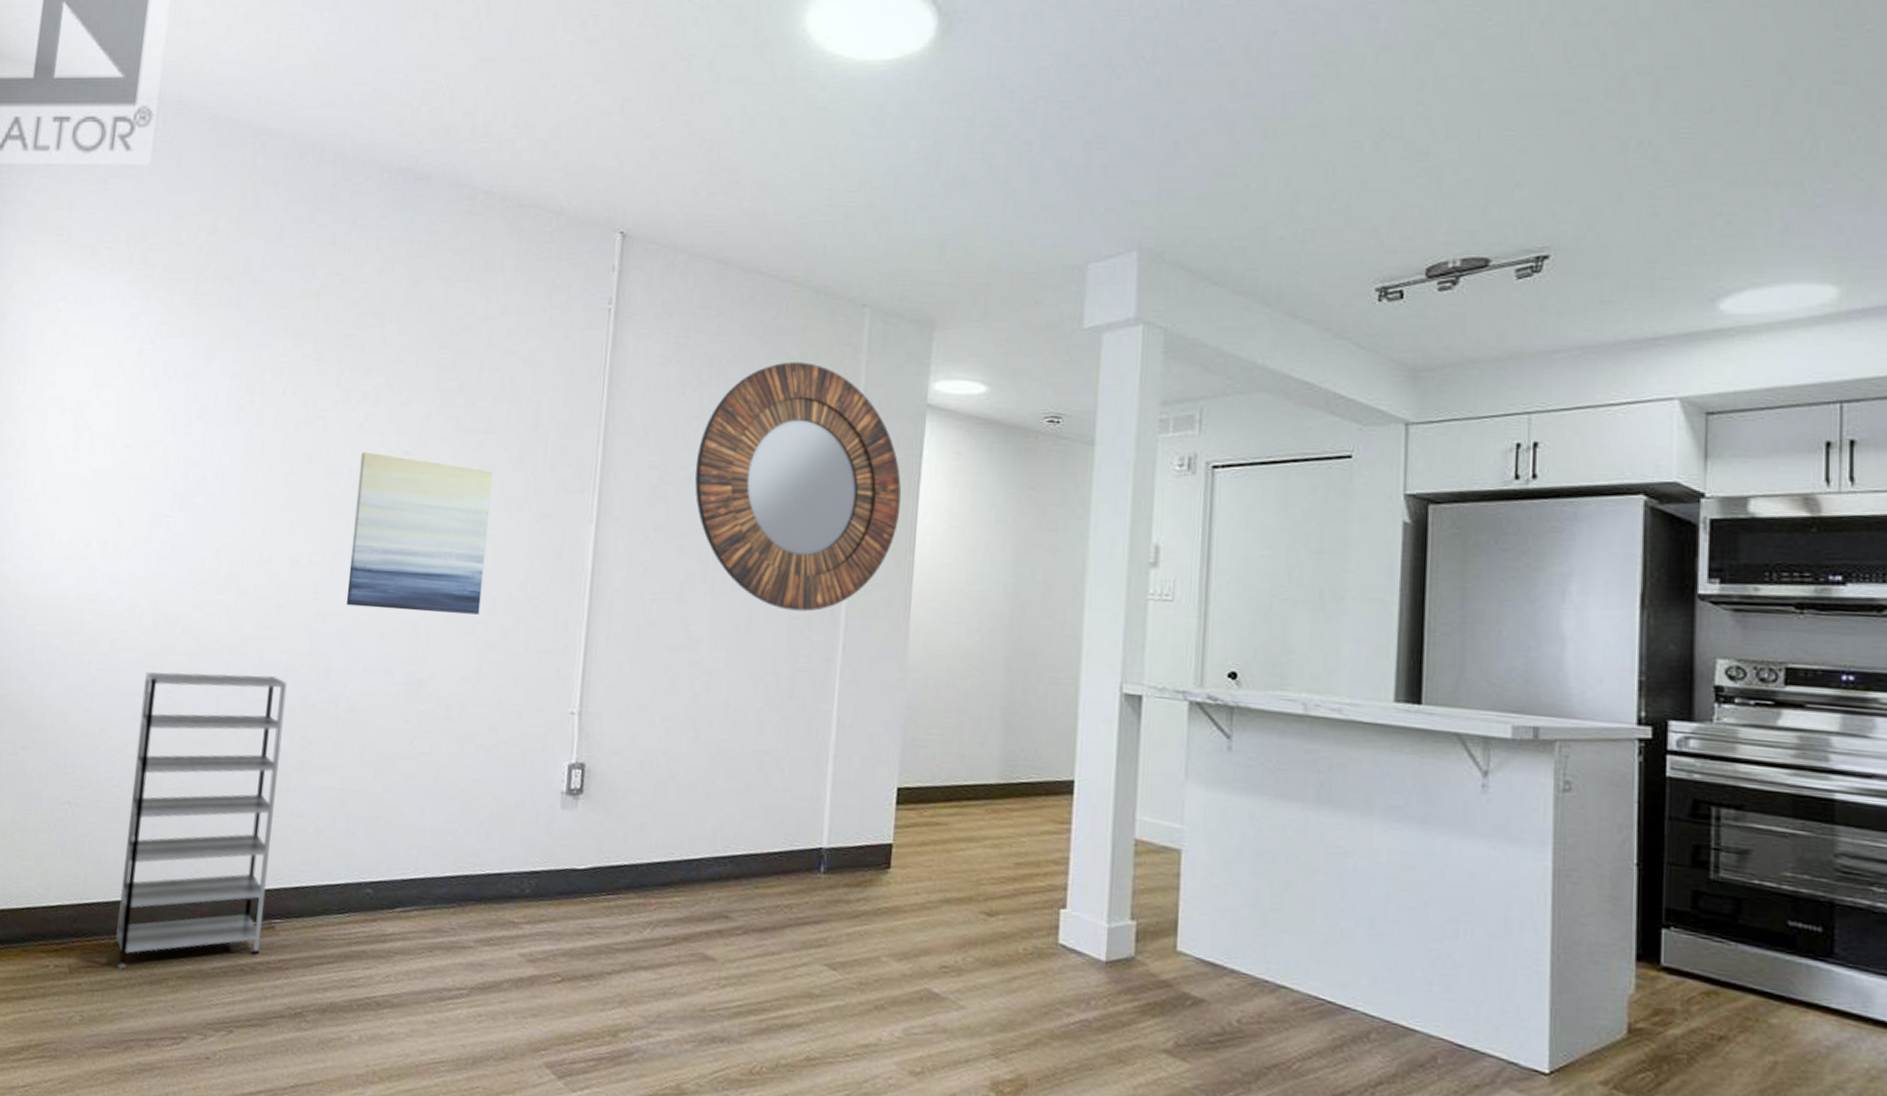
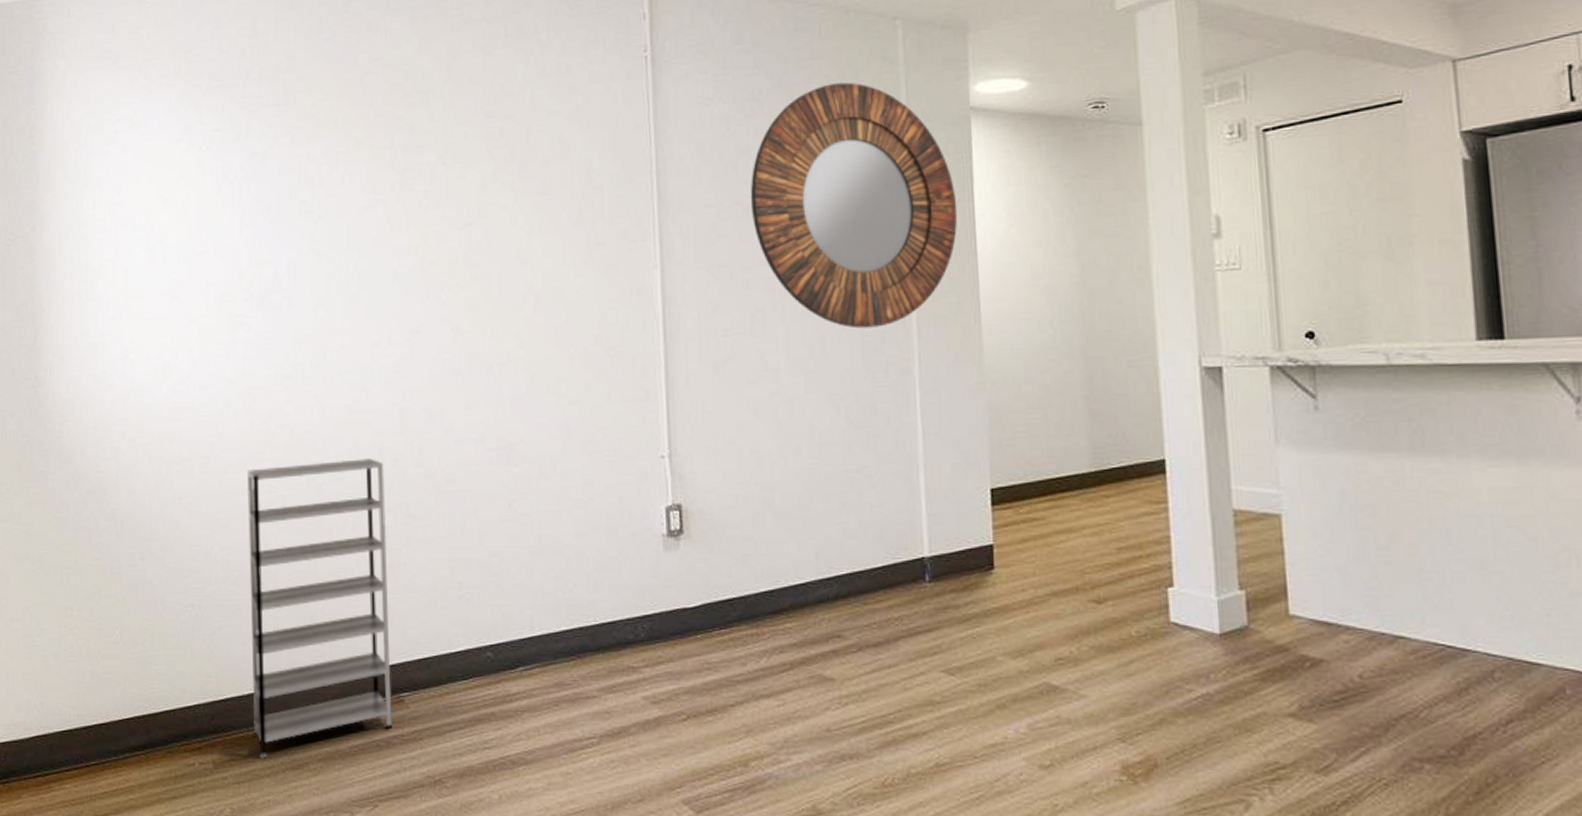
wall art: present [346,452,493,615] -> none [425,228,559,380]

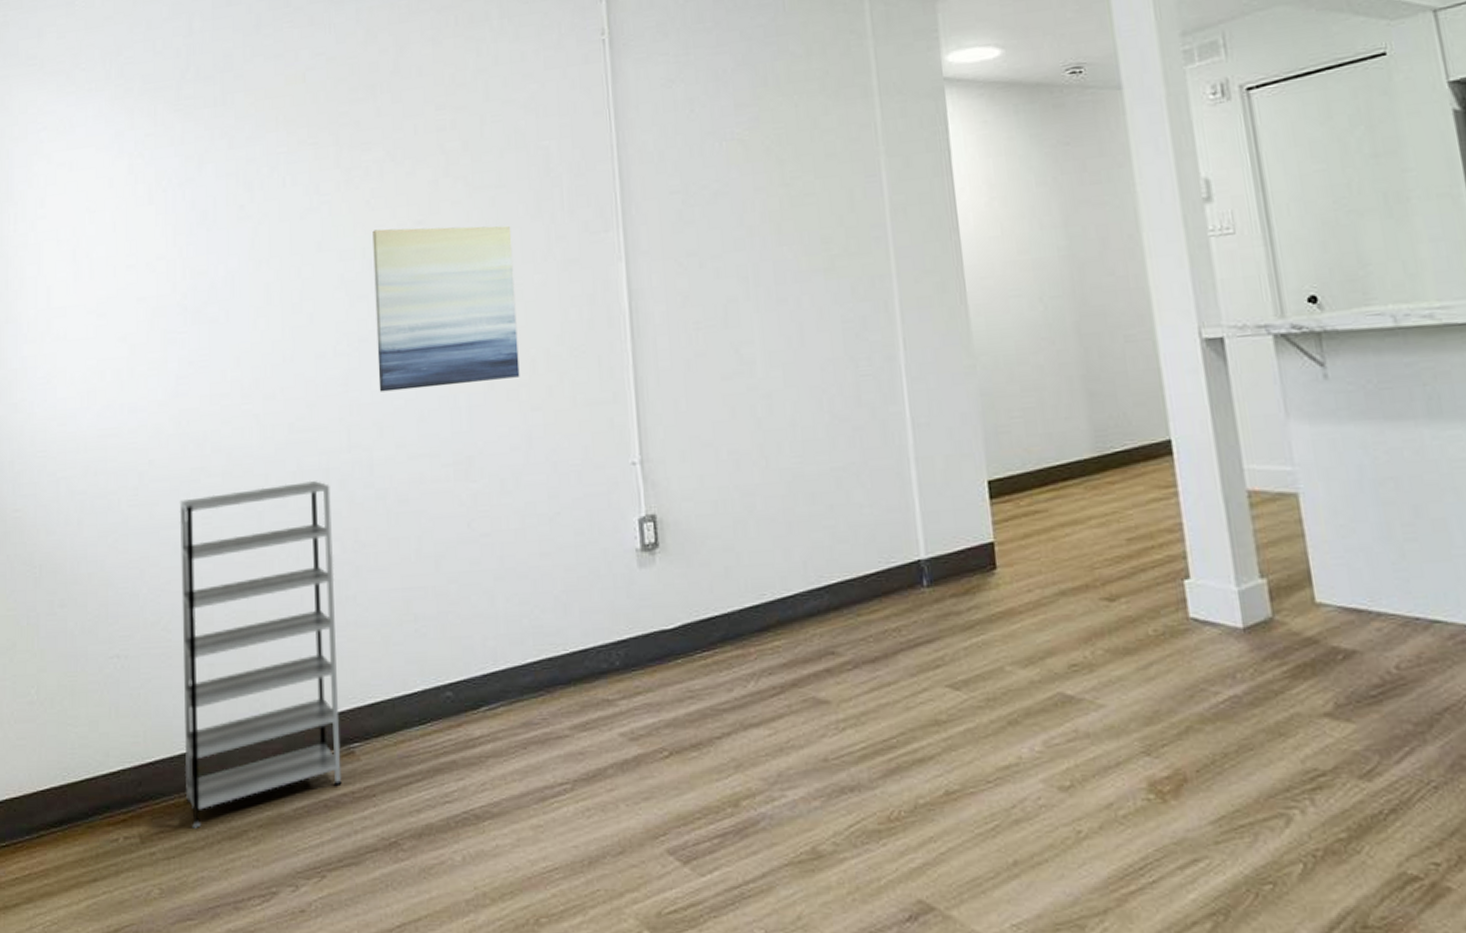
wall art: none [425,228,559,380] -> present [372,225,520,392]
home mirror: present [750,82,958,329] -> none [718,57,937,315]

